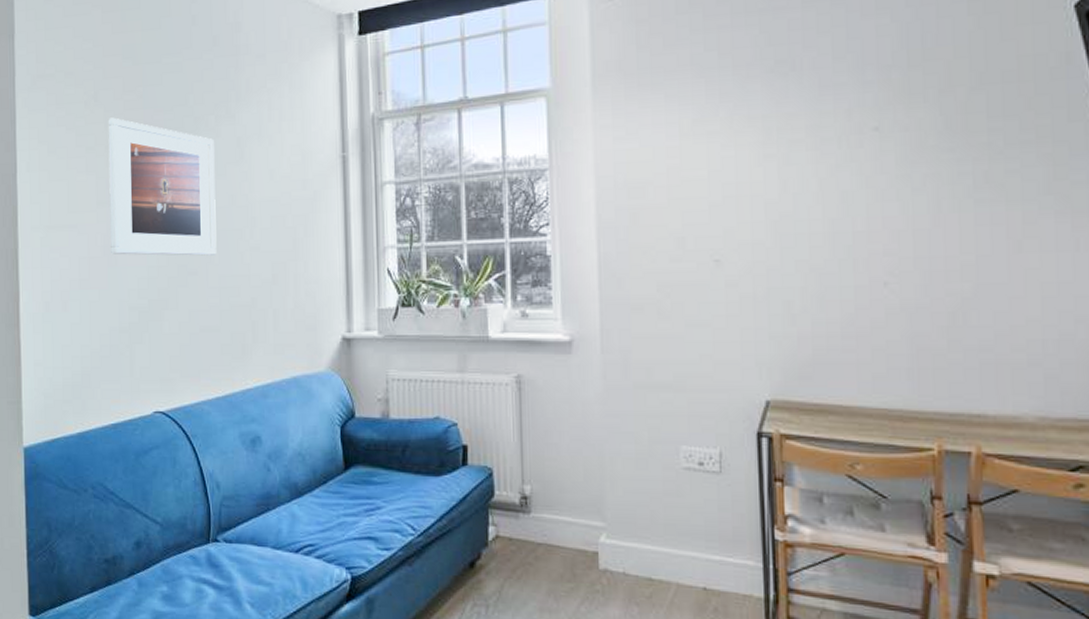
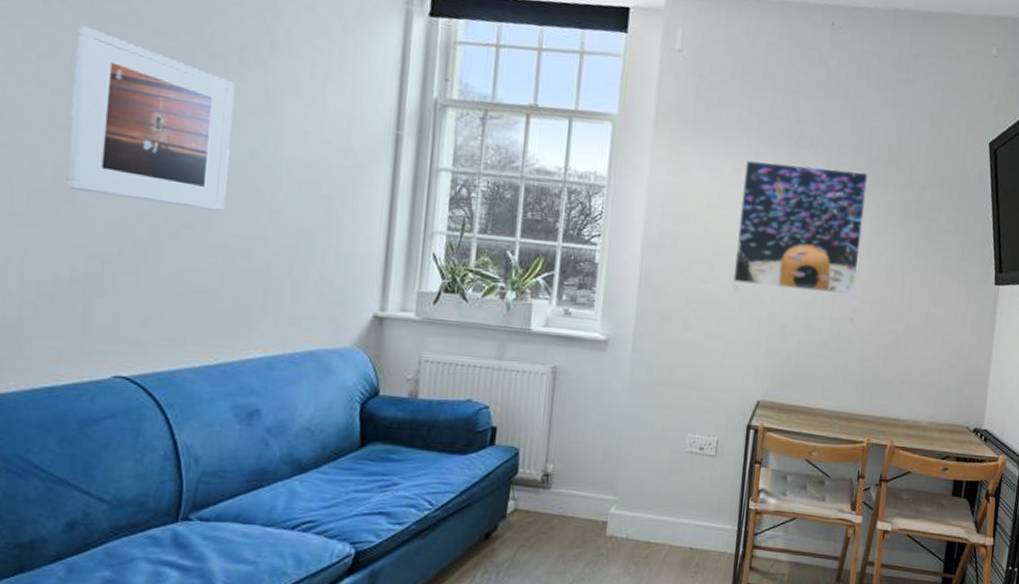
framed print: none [709,86,886,255] -> present [732,159,868,296]

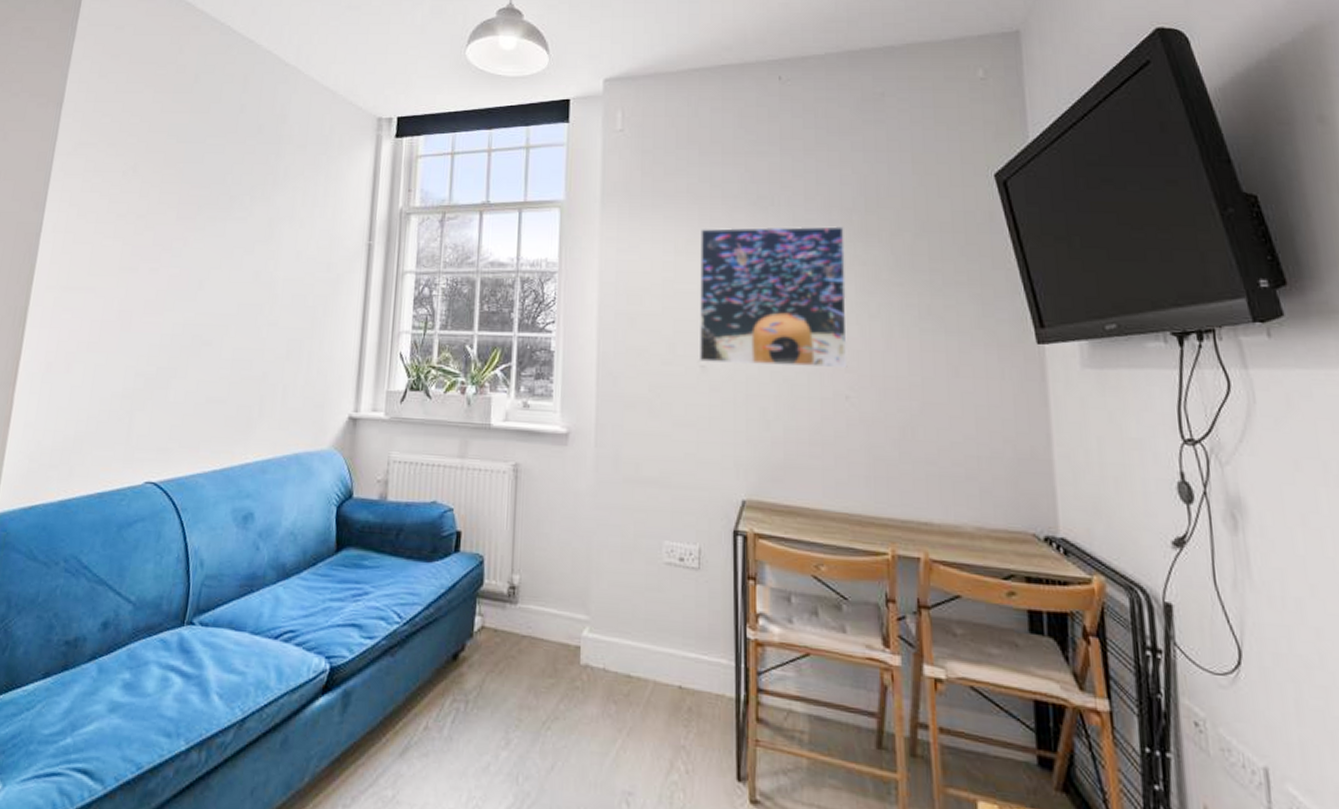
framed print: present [66,26,235,211] -> none [125,189,246,328]

